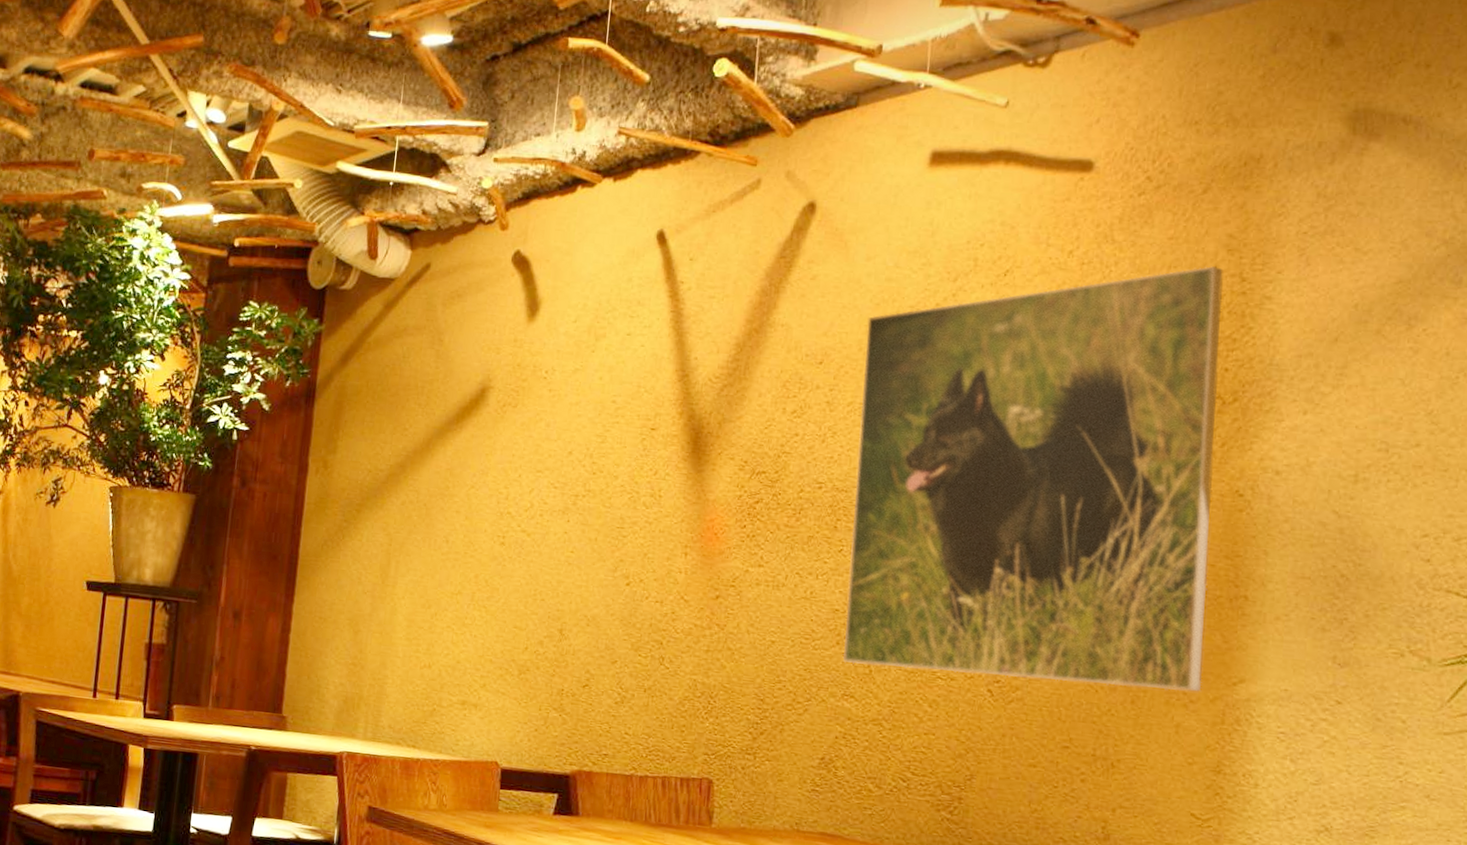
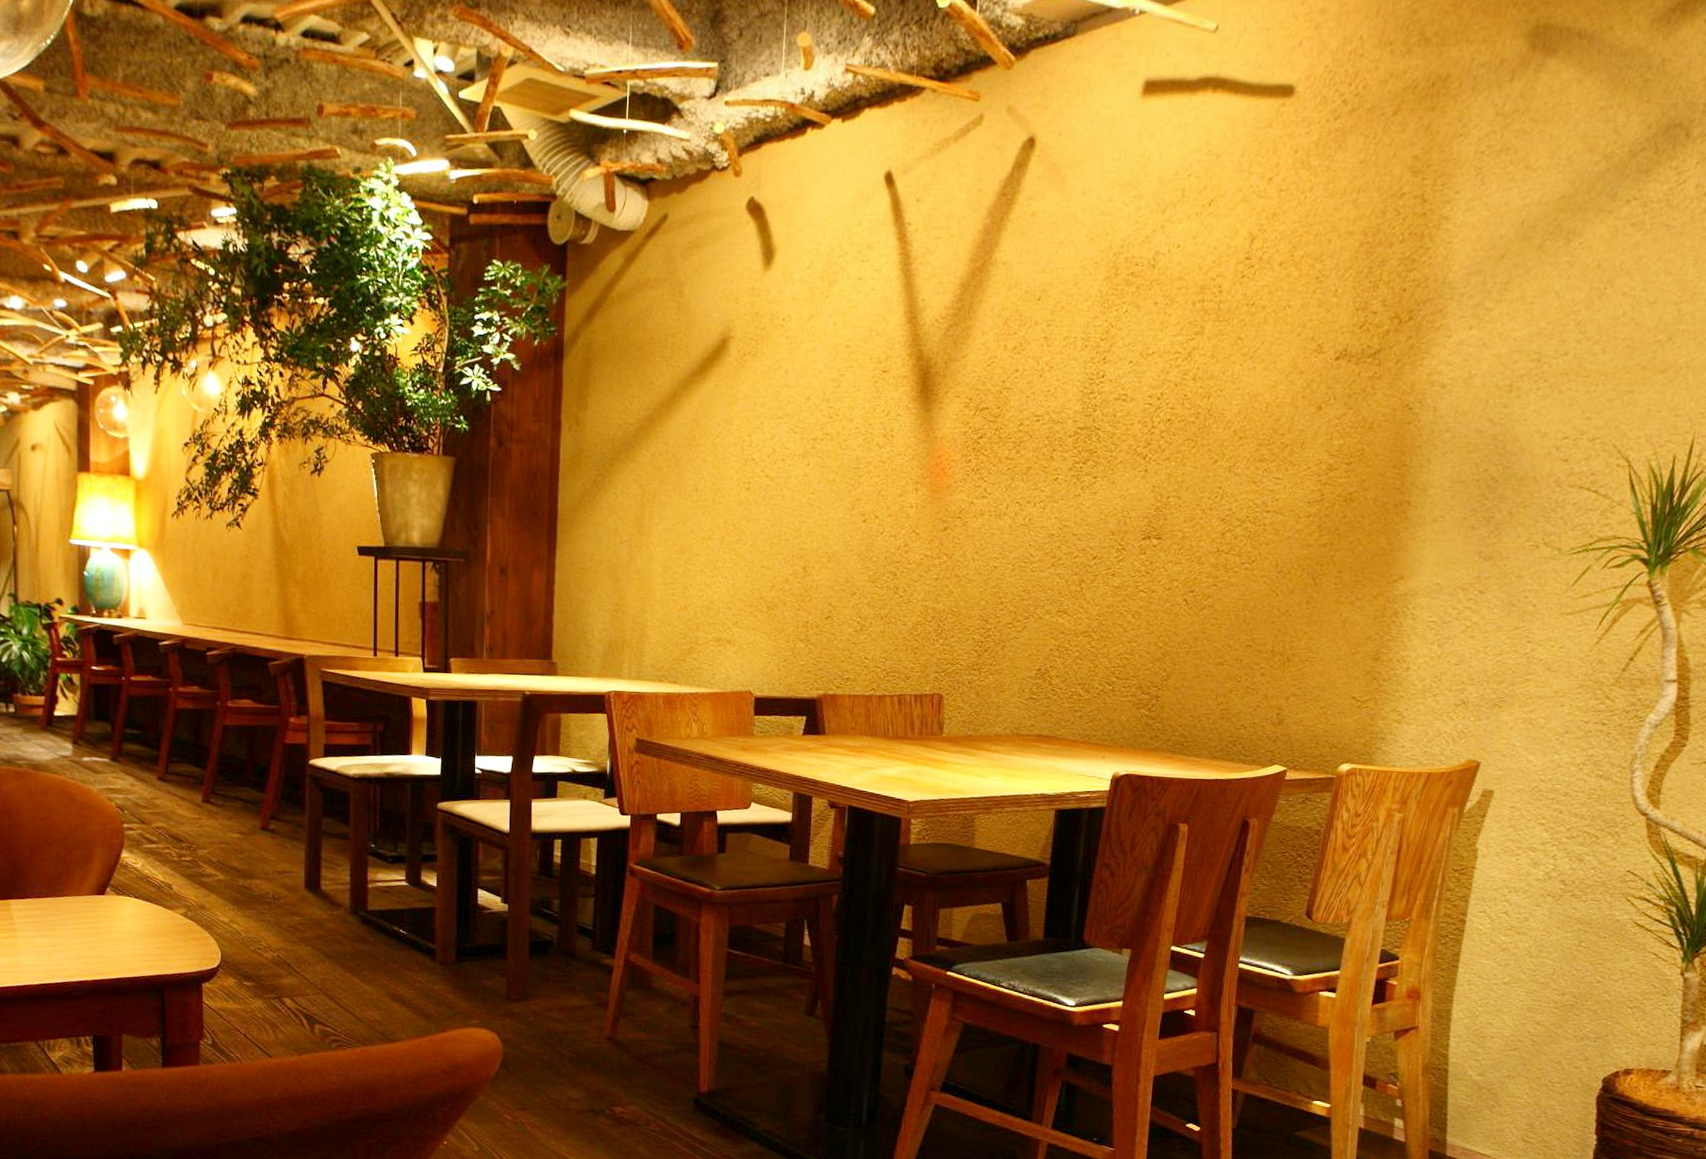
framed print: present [842,266,1223,692] -> none [1057,189,1407,590]

